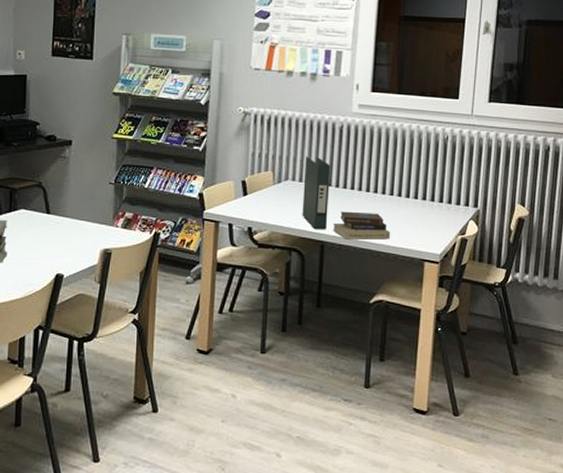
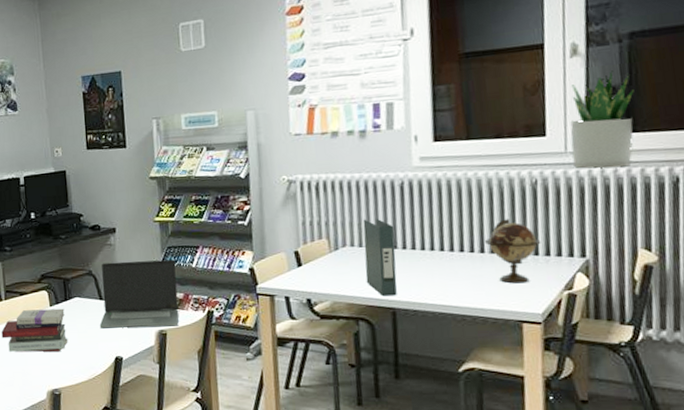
laptop: none [43,175,128,246] -> present [99,259,179,329]
books: present [333,211,391,240] -> none [404,273,477,304]
globe: none [402,168,446,226] -> present [484,219,541,284]
planter: none [477,50,526,133] -> present [570,70,634,169]

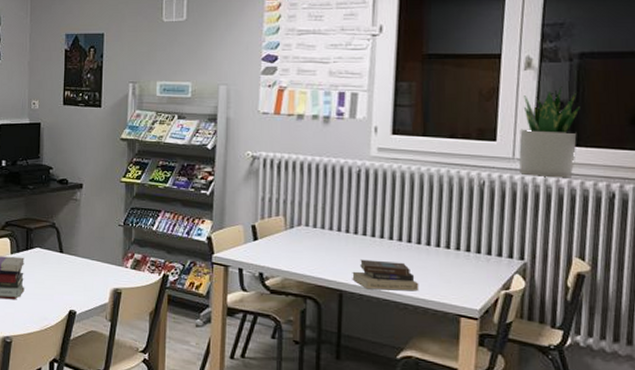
laptop: present [99,259,179,329] -> none [57,217,136,286]
binder: present [363,218,397,297] -> none [317,201,348,279]
books: none [404,273,477,304] -> present [352,259,419,292]
globe: present [484,219,541,284] -> none [431,216,484,279]

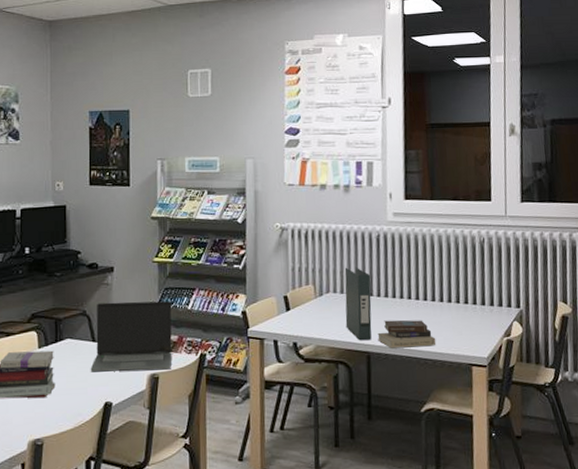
laptop: none [57,217,136,286] -> present [90,301,172,372]
binder: none [317,201,348,279] -> present [344,267,372,341]
planter: present [519,86,580,178] -> none [509,150,555,232]

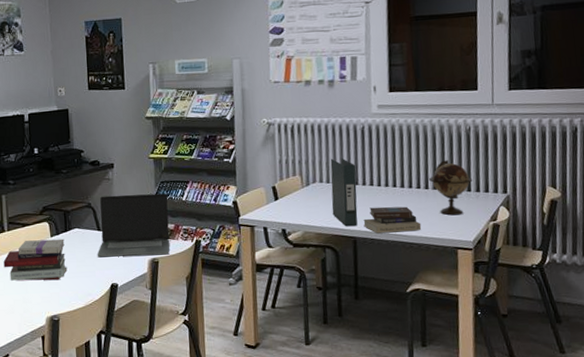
globe: none [443,272,487,330] -> present [428,160,473,216]

